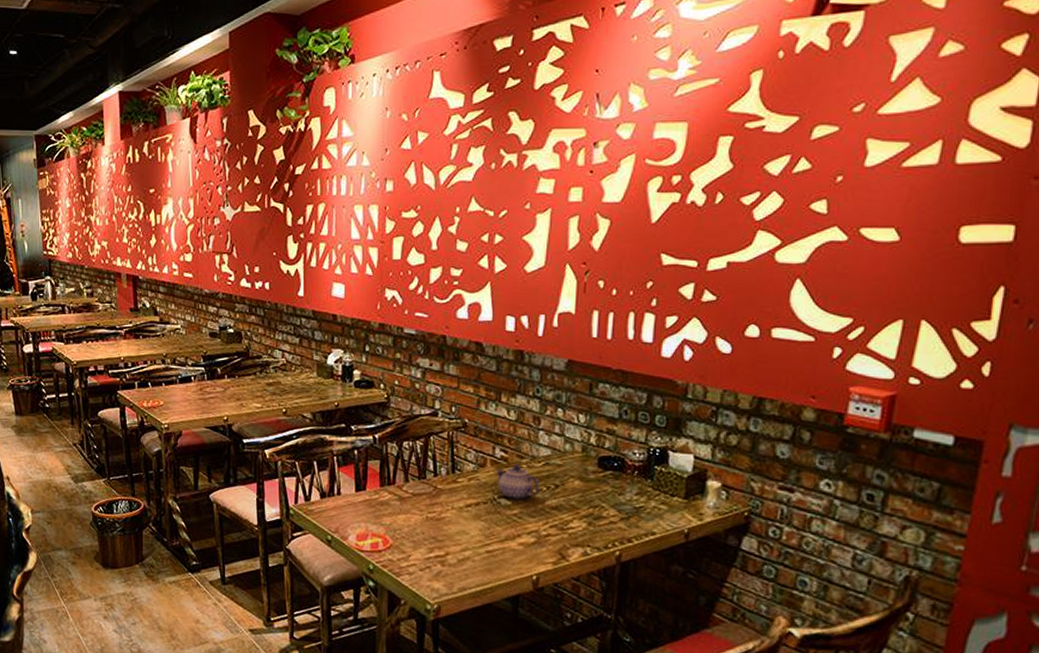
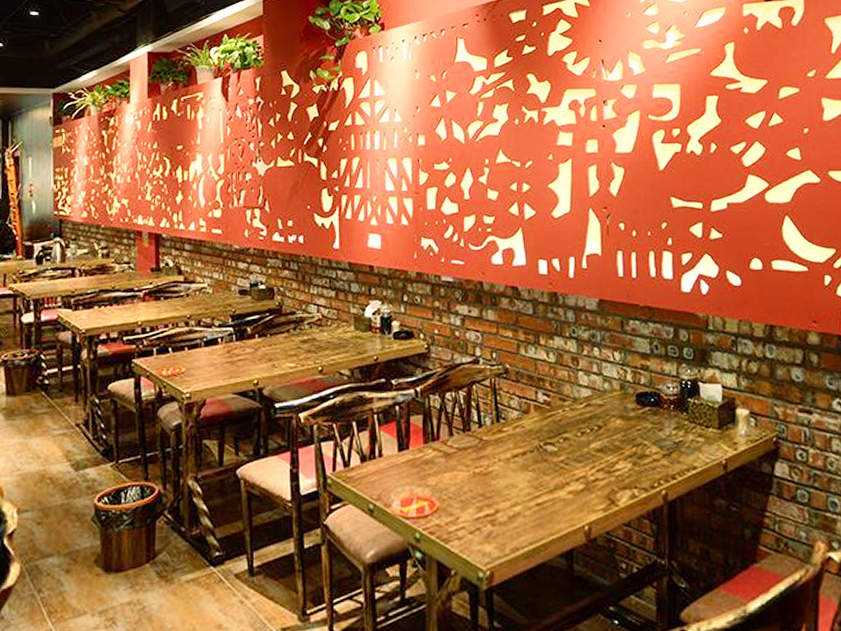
teapot: present [496,464,541,500] -> none [540,407,585,445]

